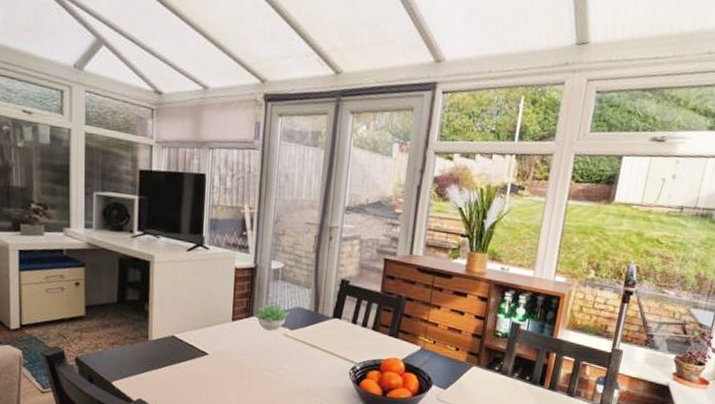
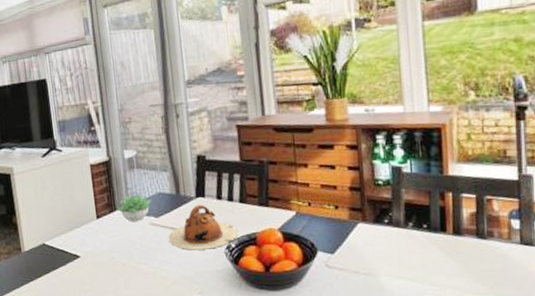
teapot: none [298,324,365,368] -> present [168,204,238,250]

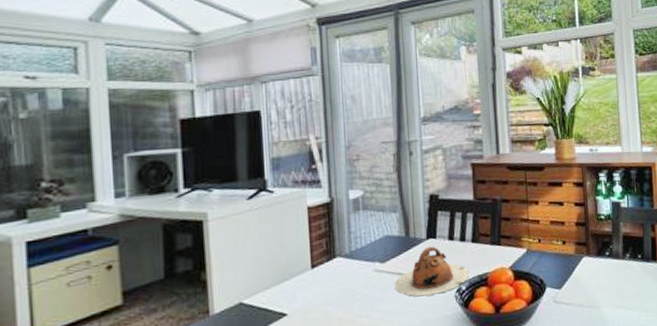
succulent plant: present [116,193,151,223] -> none [336,237,377,271]

